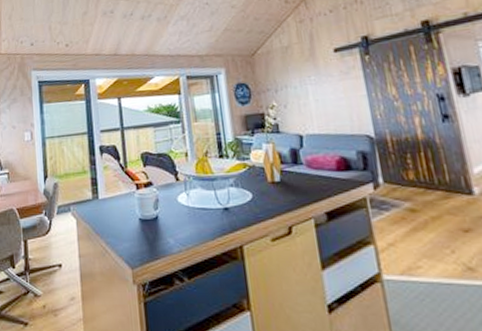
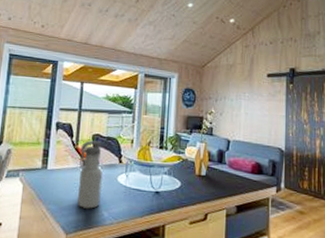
water bottle: none [129,160,163,238] -> present [77,140,103,209]

